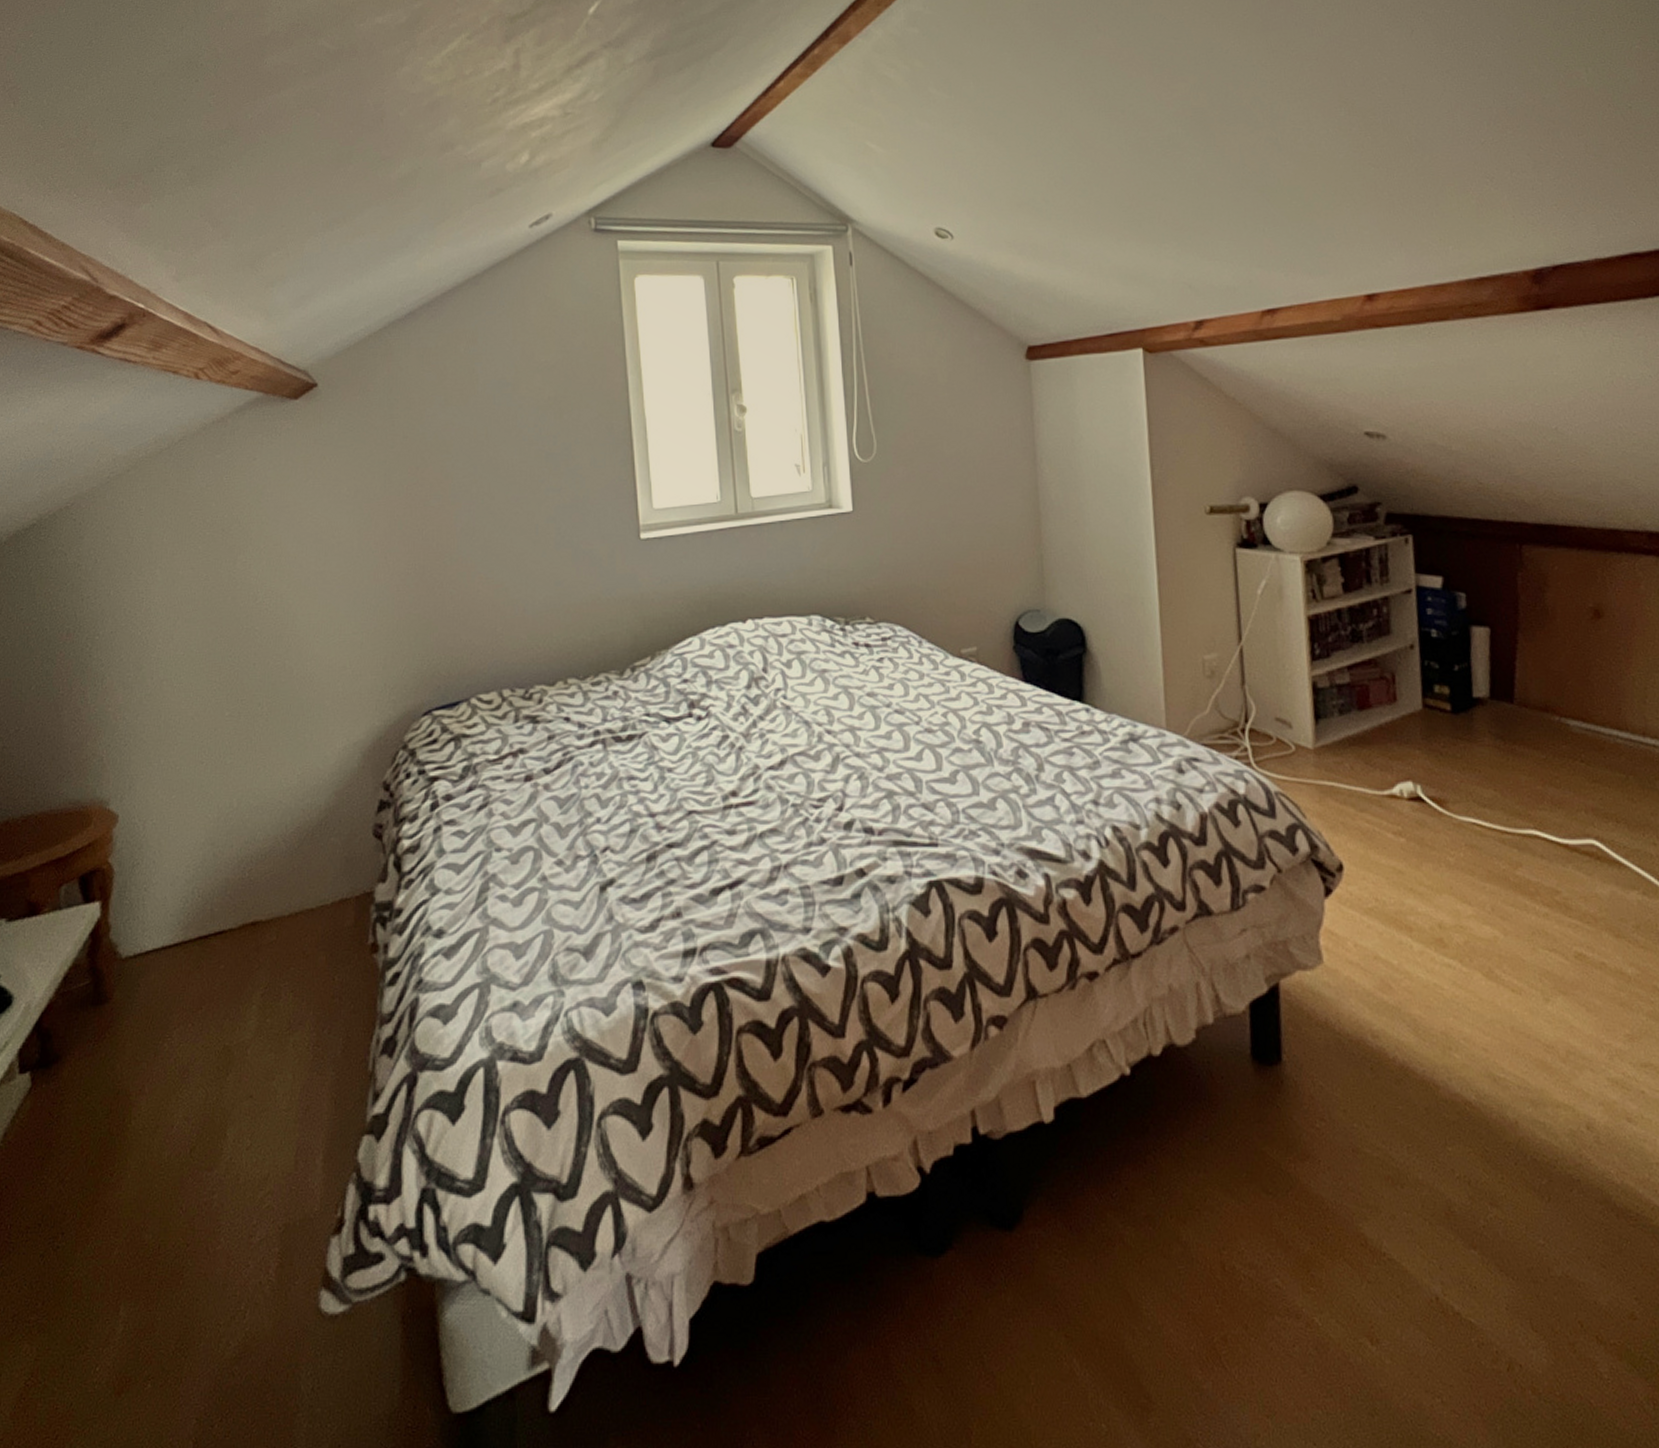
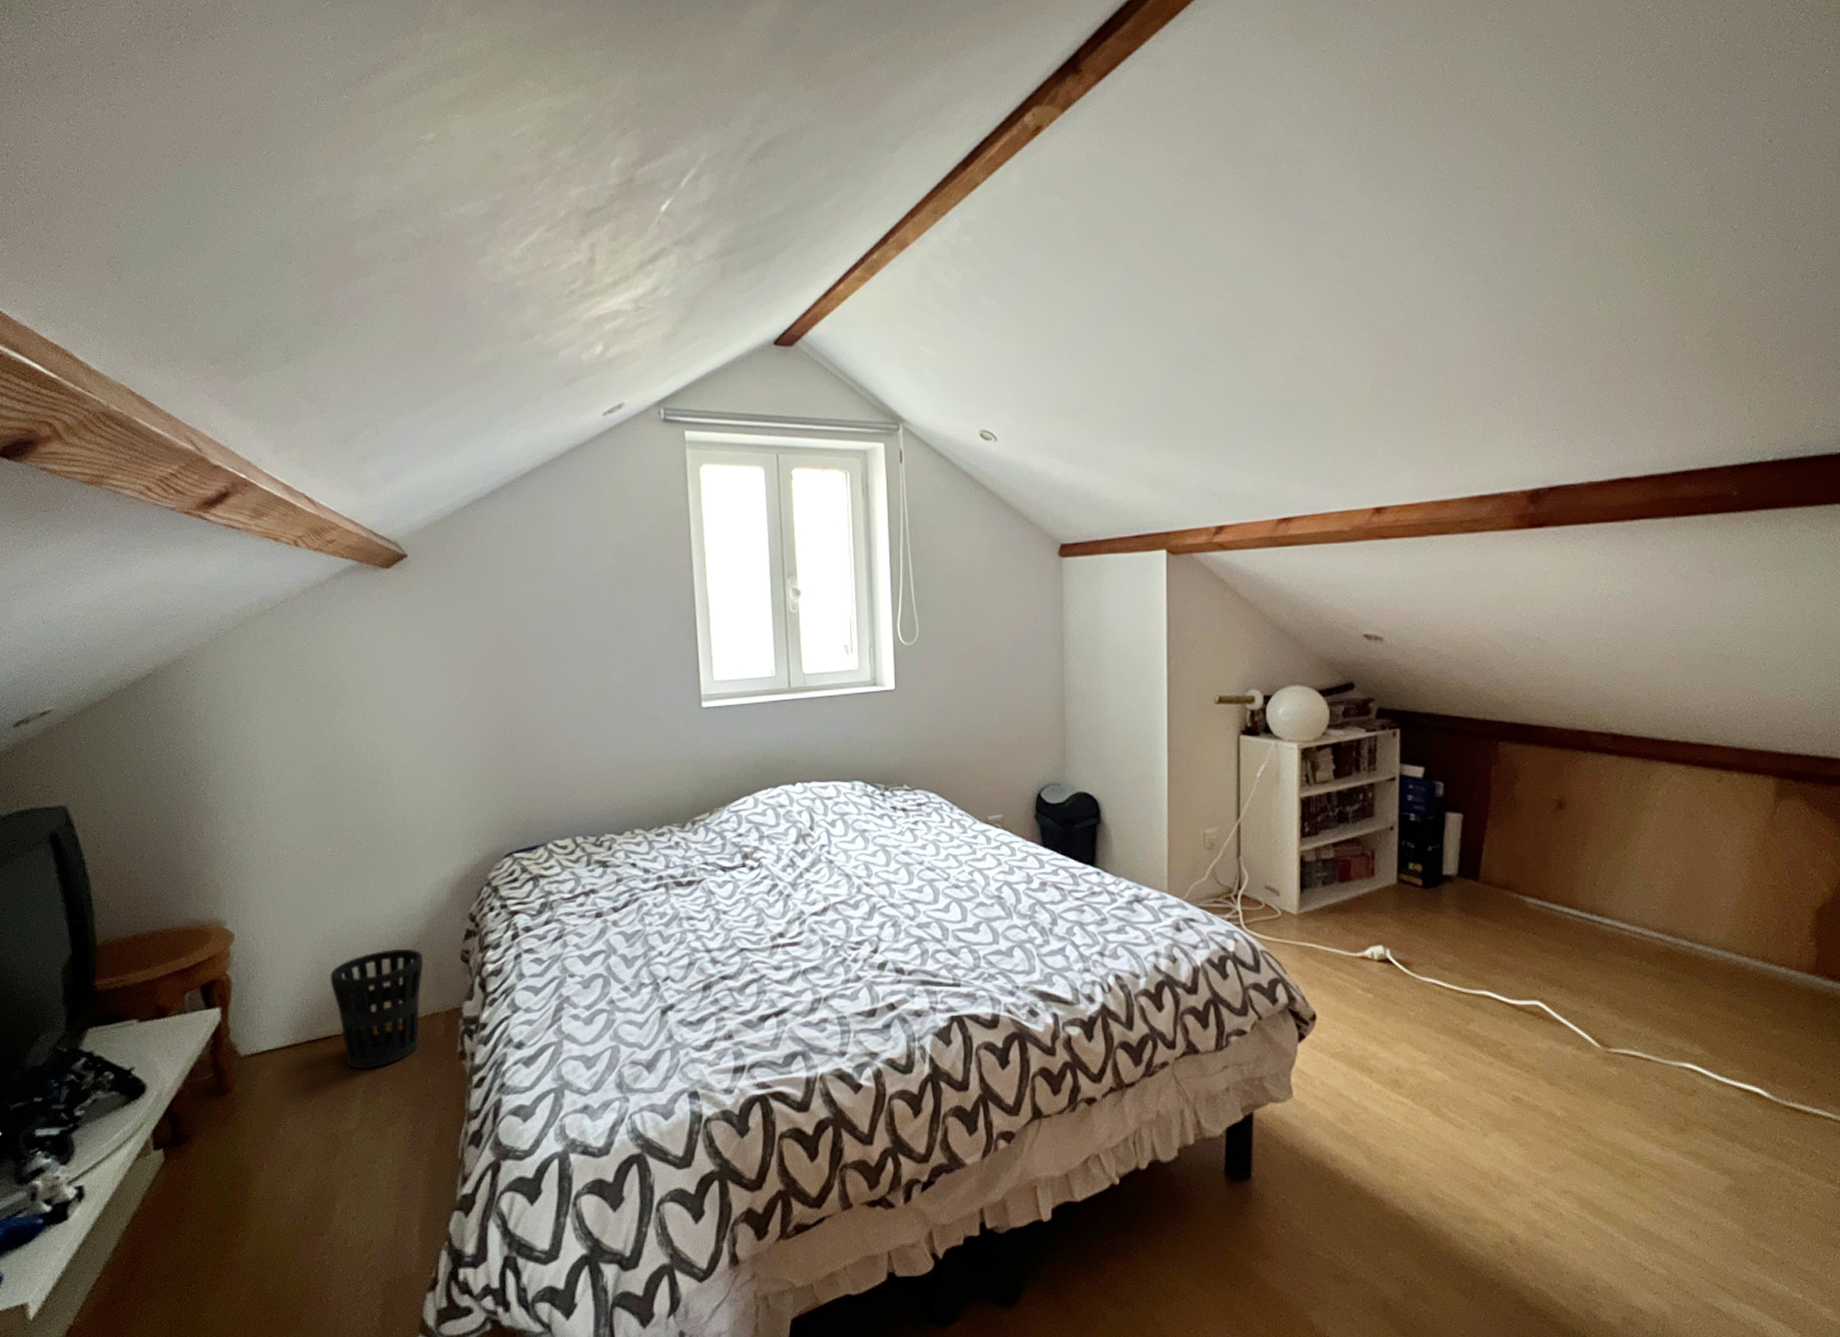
wastebasket: none [225,824,330,968] -> present [330,948,423,1068]

